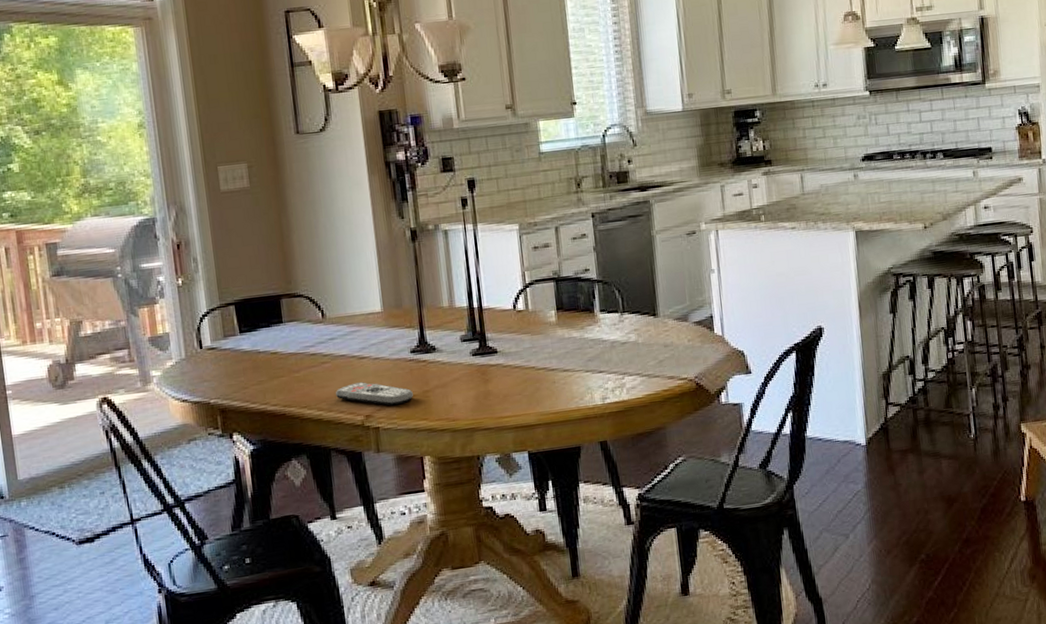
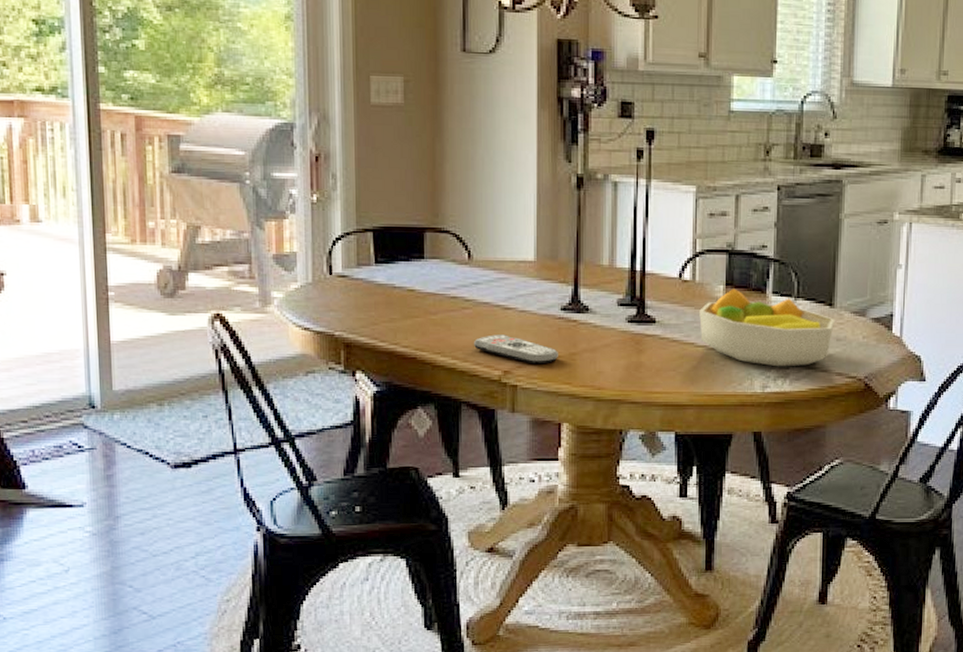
fruit bowl: none [536,312,661,379] -> present [699,288,835,367]

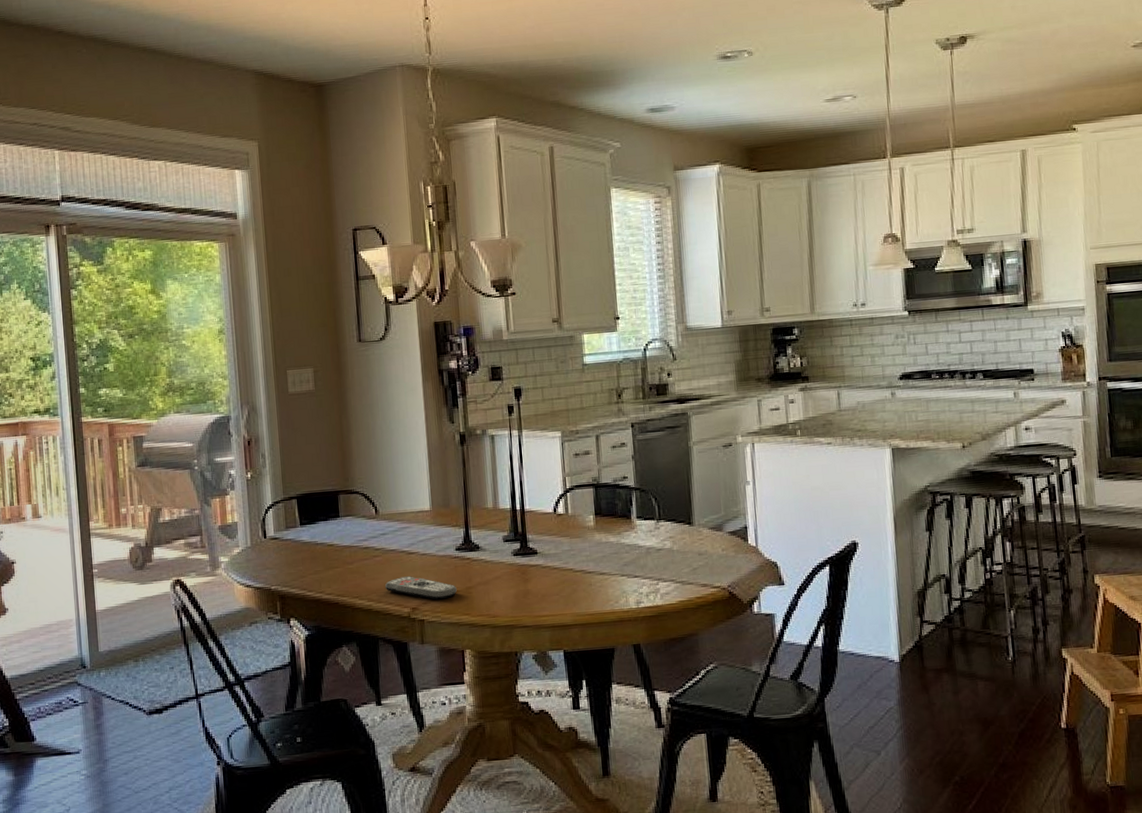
fruit bowl: present [699,288,835,367] -> none [574,517,696,584]

